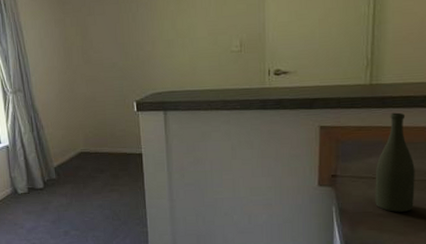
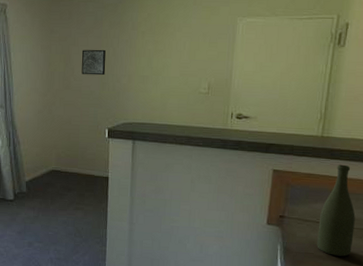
wall art: none [98,16,127,46] -> present [81,49,106,76]

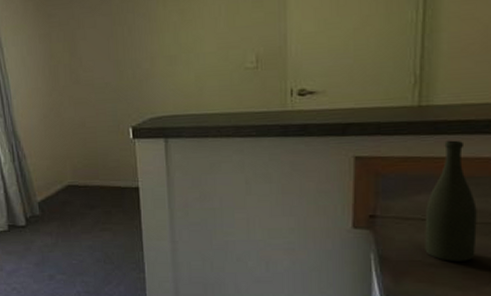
wall art: present [81,49,106,76] -> none [89,29,122,64]

